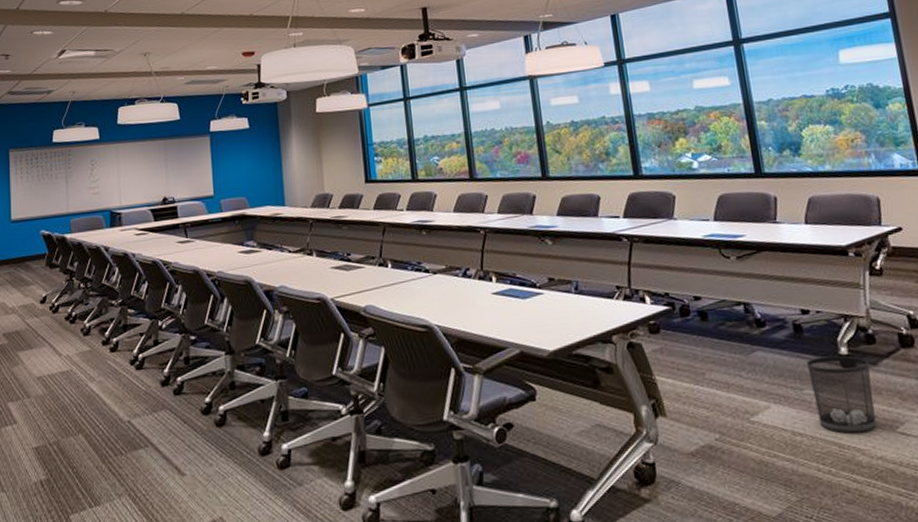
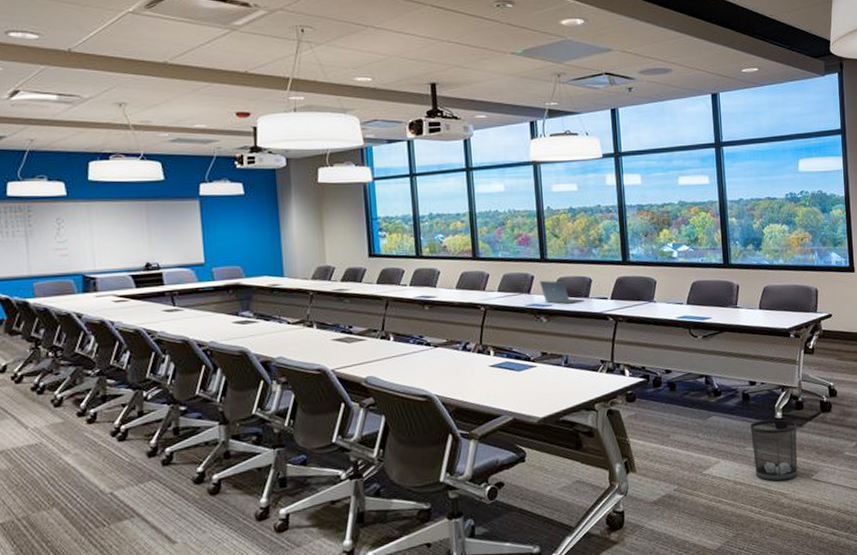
laptop: none [542,199,594,225] -> present [539,280,585,304]

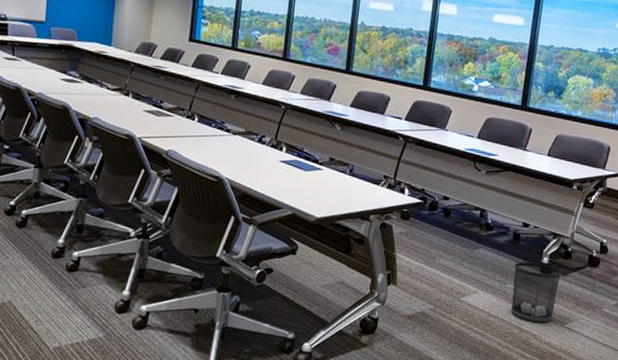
laptop: present [539,280,585,304] -> none [340,90,380,118]

